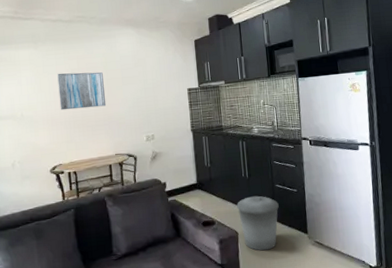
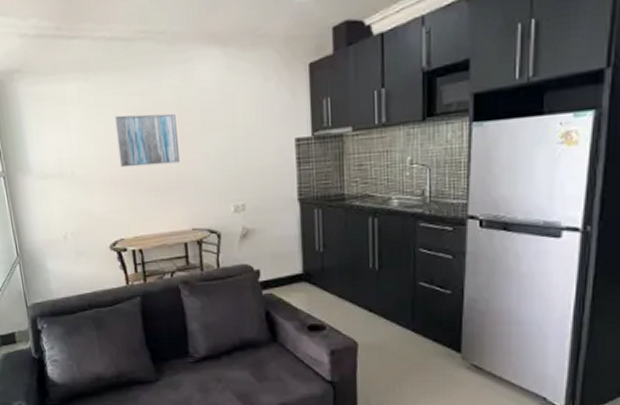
trash can: present [237,196,279,251] -> none [358,295,421,370]

